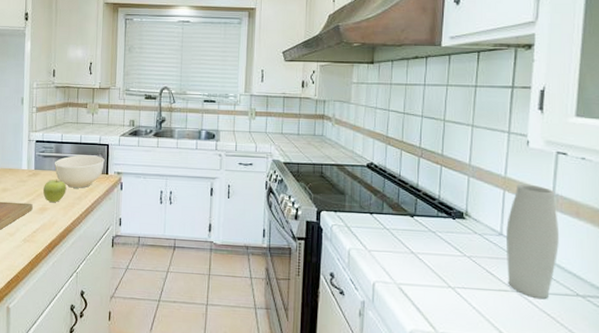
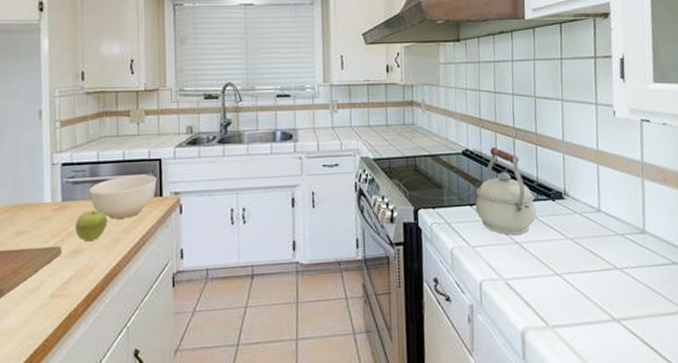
kettle: none [375,163,436,246] -> present [475,146,537,235]
vase: present [506,183,559,300] -> none [603,155,653,273]

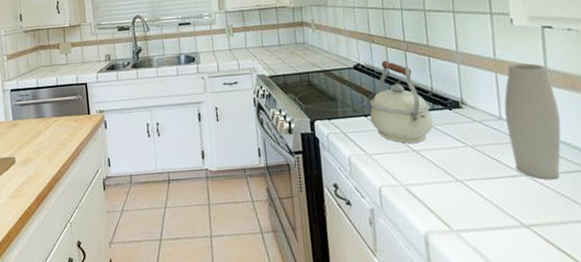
fruit: present [76,210,108,241] -> none [24,127,49,152]
bowl: present [90,174,157,219] -> none [33,96,85,134]
vase: none [603,155,653,273] -> present [504,63,561,180]

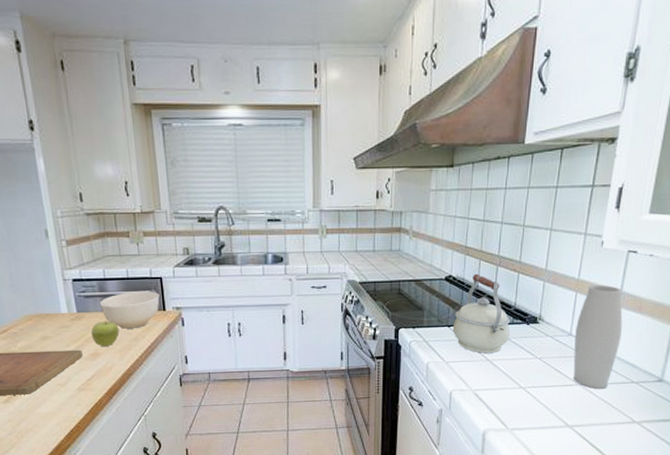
fruit: none [24,127,49,152] -> present [91,321,120,346]
bowl: none [33,96,85,134] -> present [100,291,160,329]

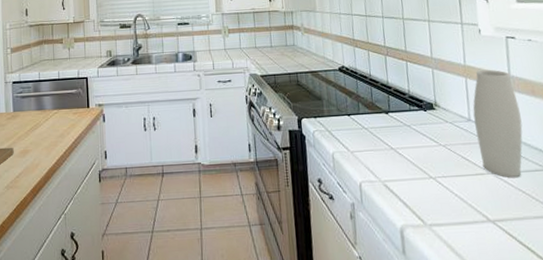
fruit: present [91,321,120,346] -> none [24,119,48,143]
bowl: present [100,291,160,329] -> none [34,90,85,126]
kettle: present [452,273,511,353] -> none [352,63,410,142]

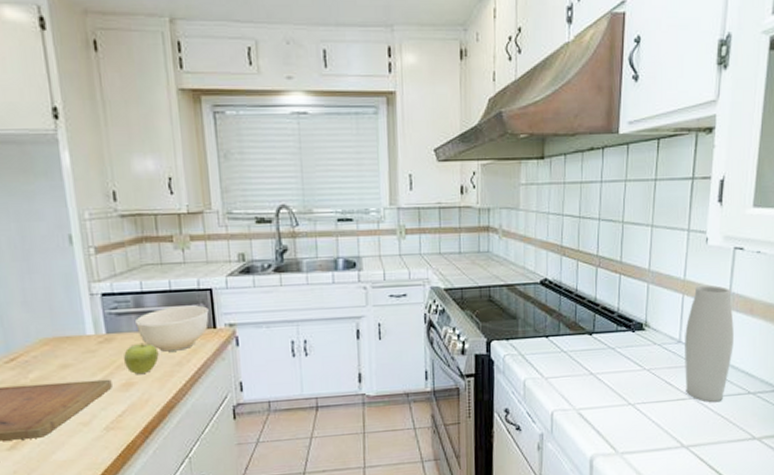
fruit: none [24,119,48,143] -> present [124,342,159,374]
bowl: none [34,90,85,126] -> present [136,305,209,352]

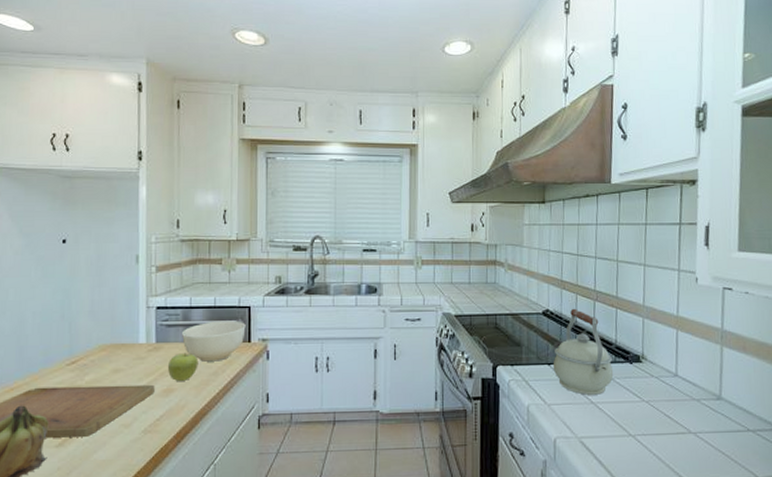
kettle: none [551,276,615,366] -> present [553,308,614,395]
vase: present [685,285,734,403] -> none [681,322,730,438]

